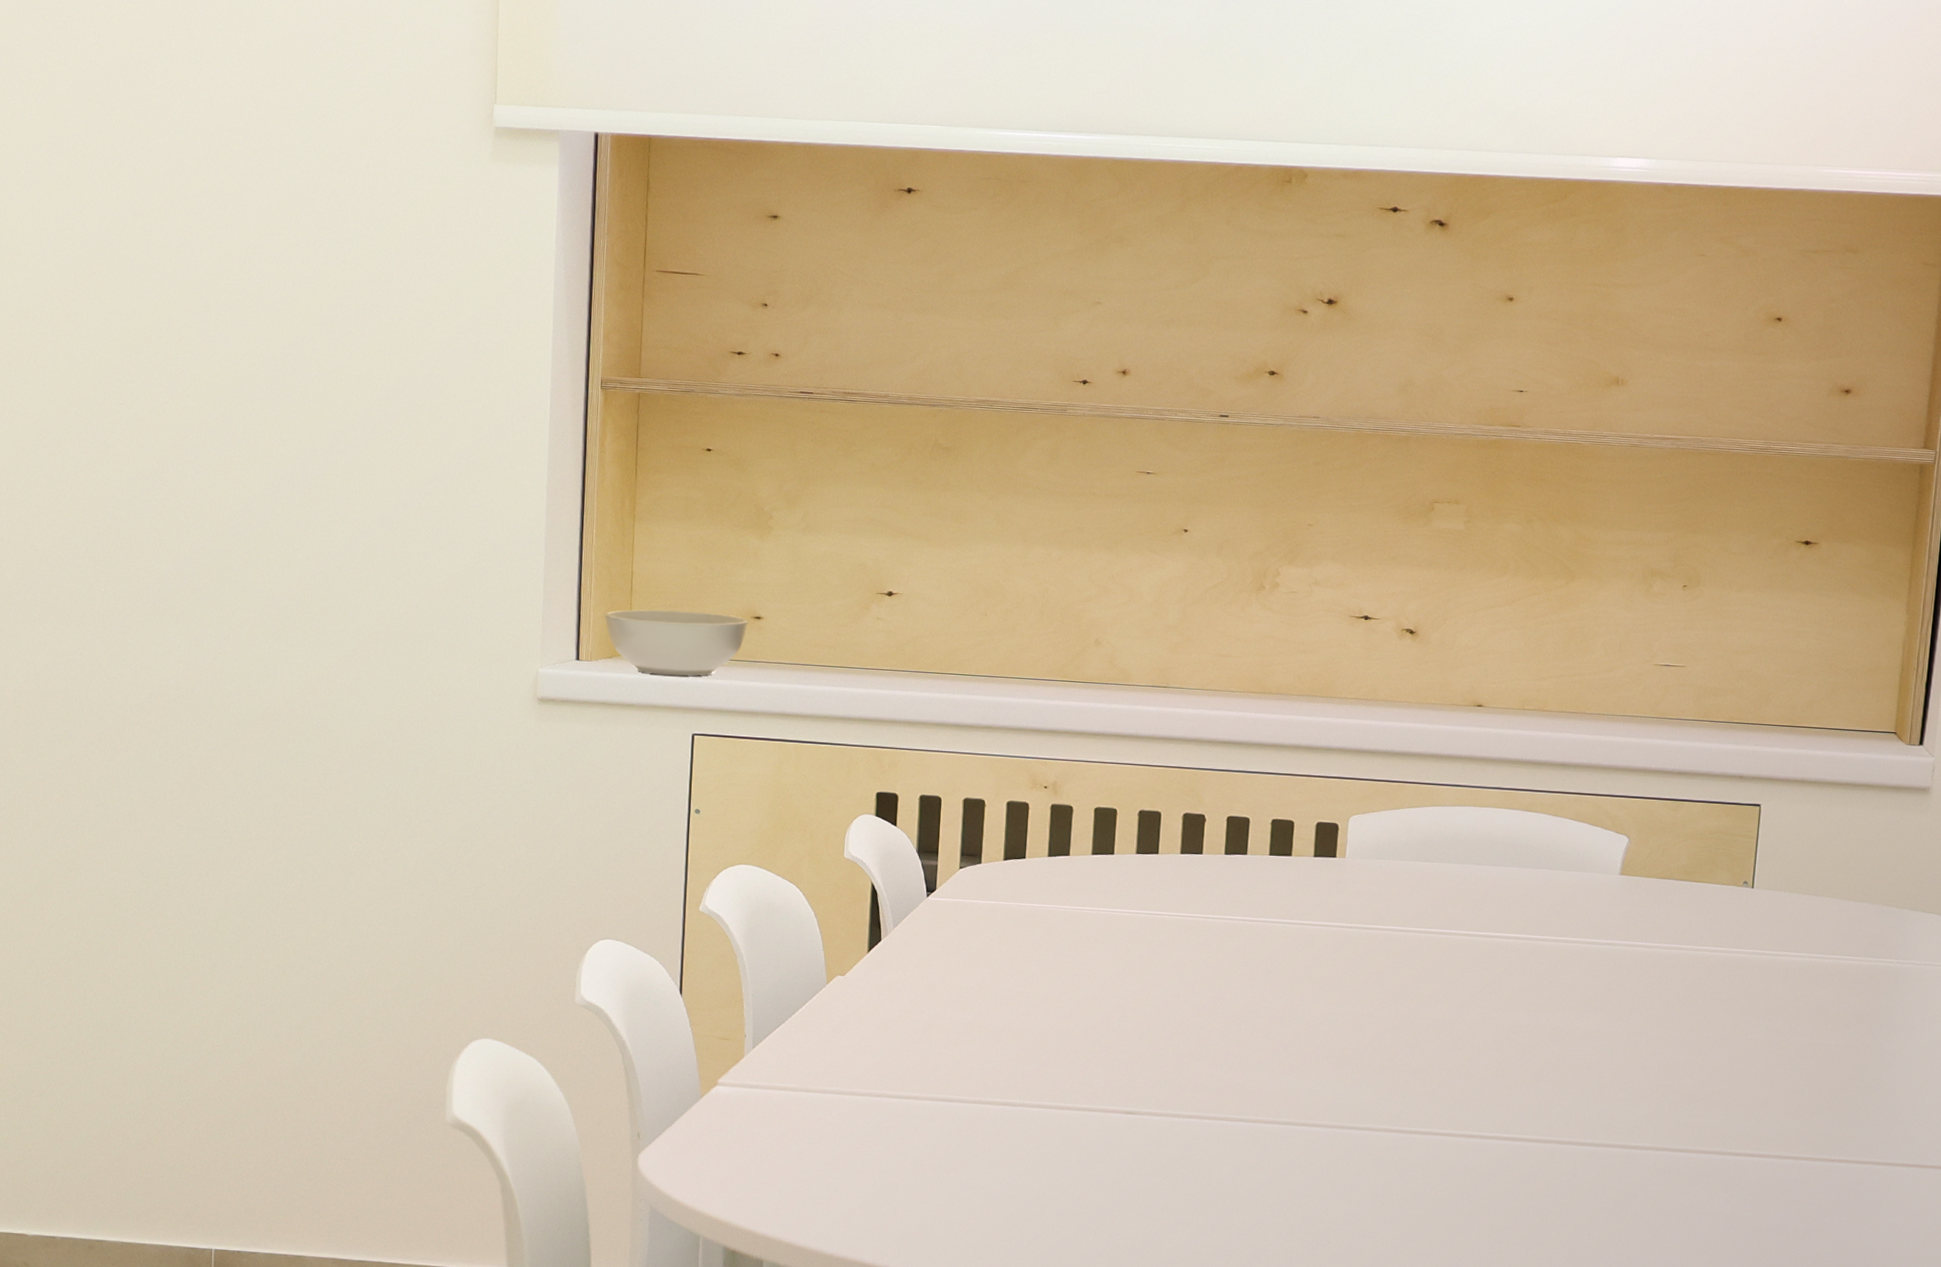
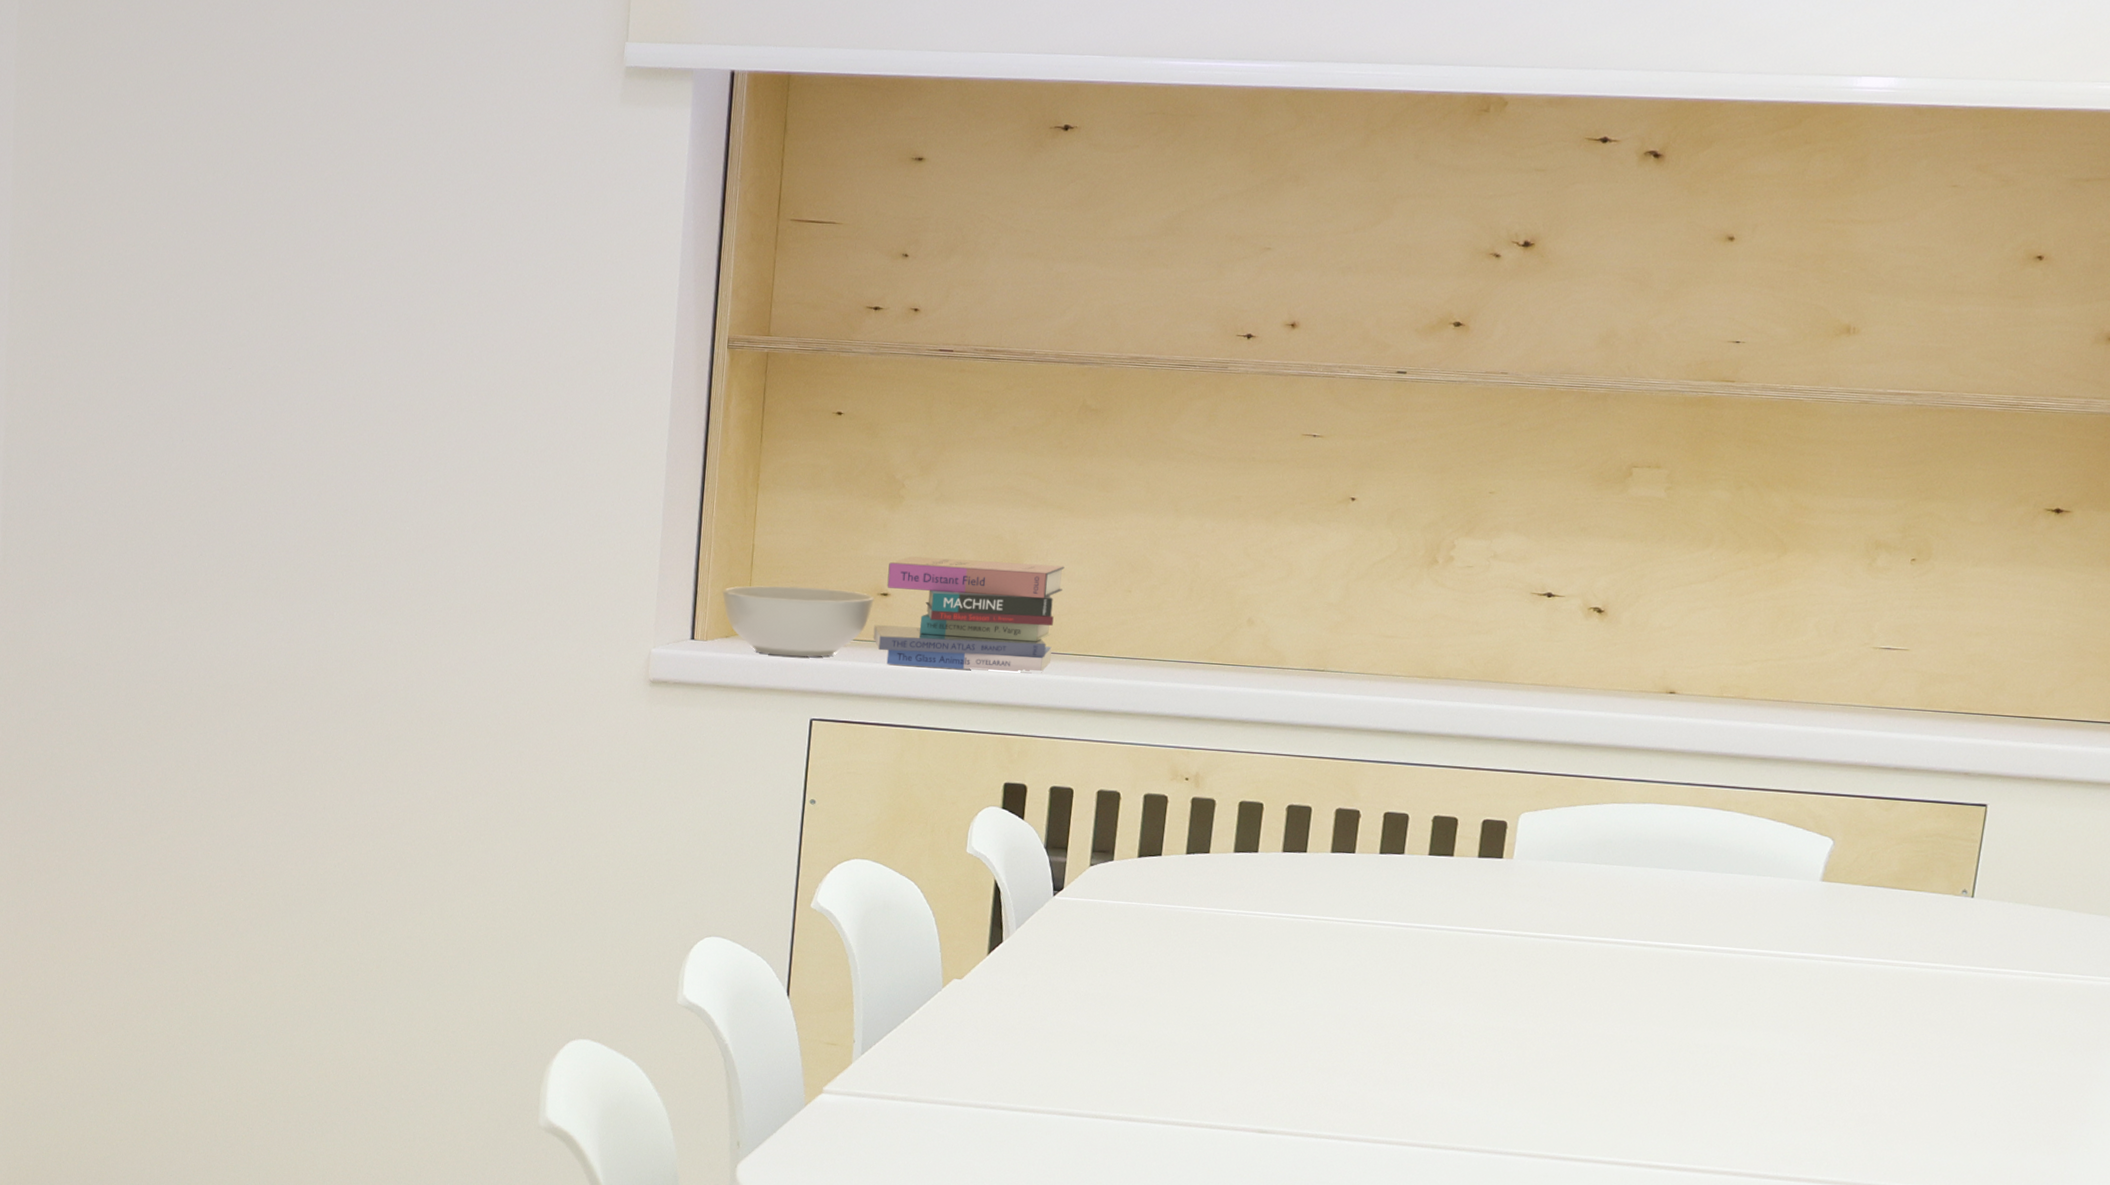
books: none [748,582,925,691] -> present [873,556,1065,674]

